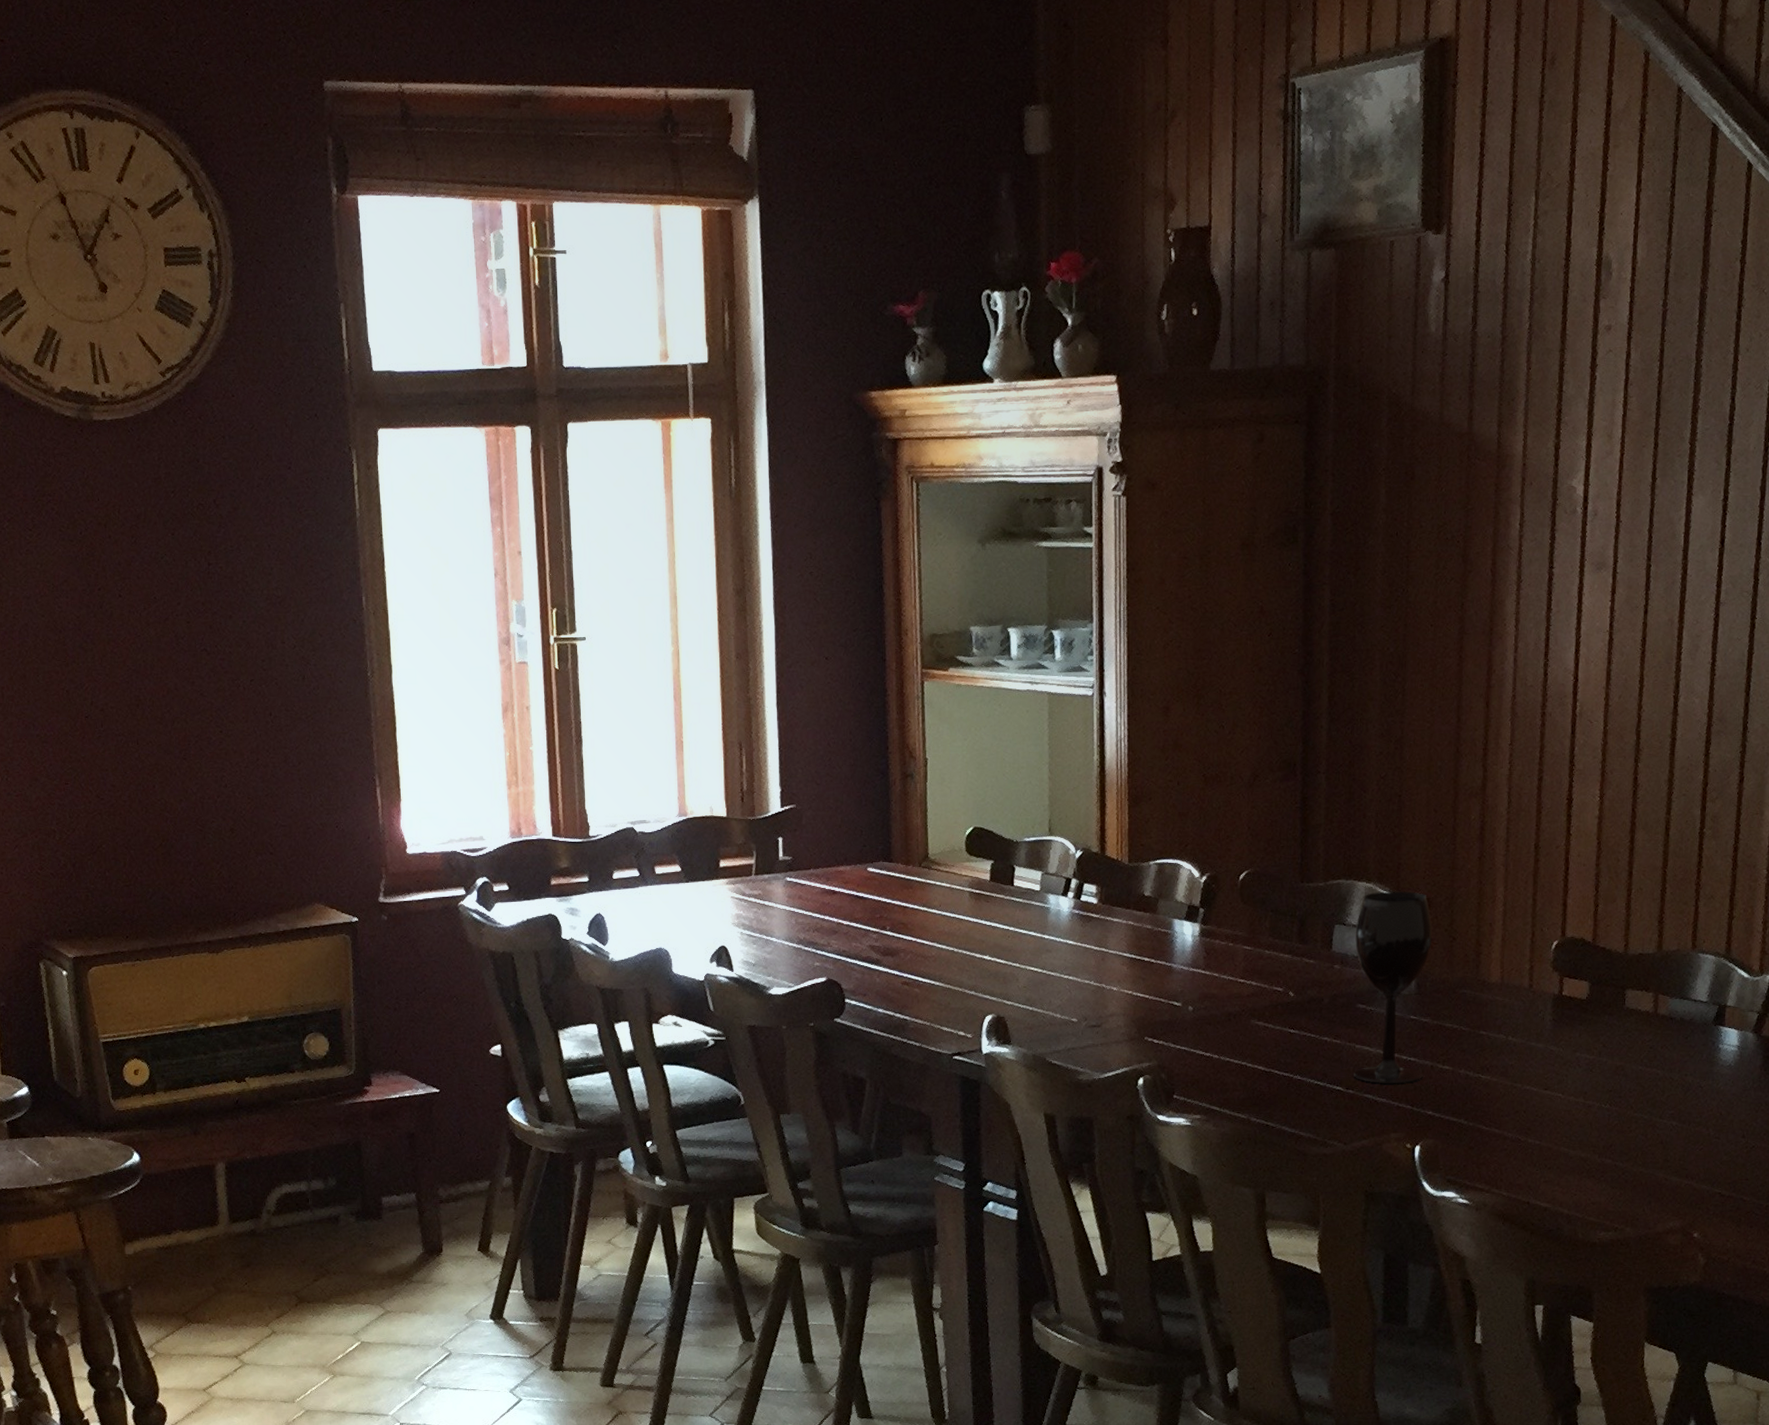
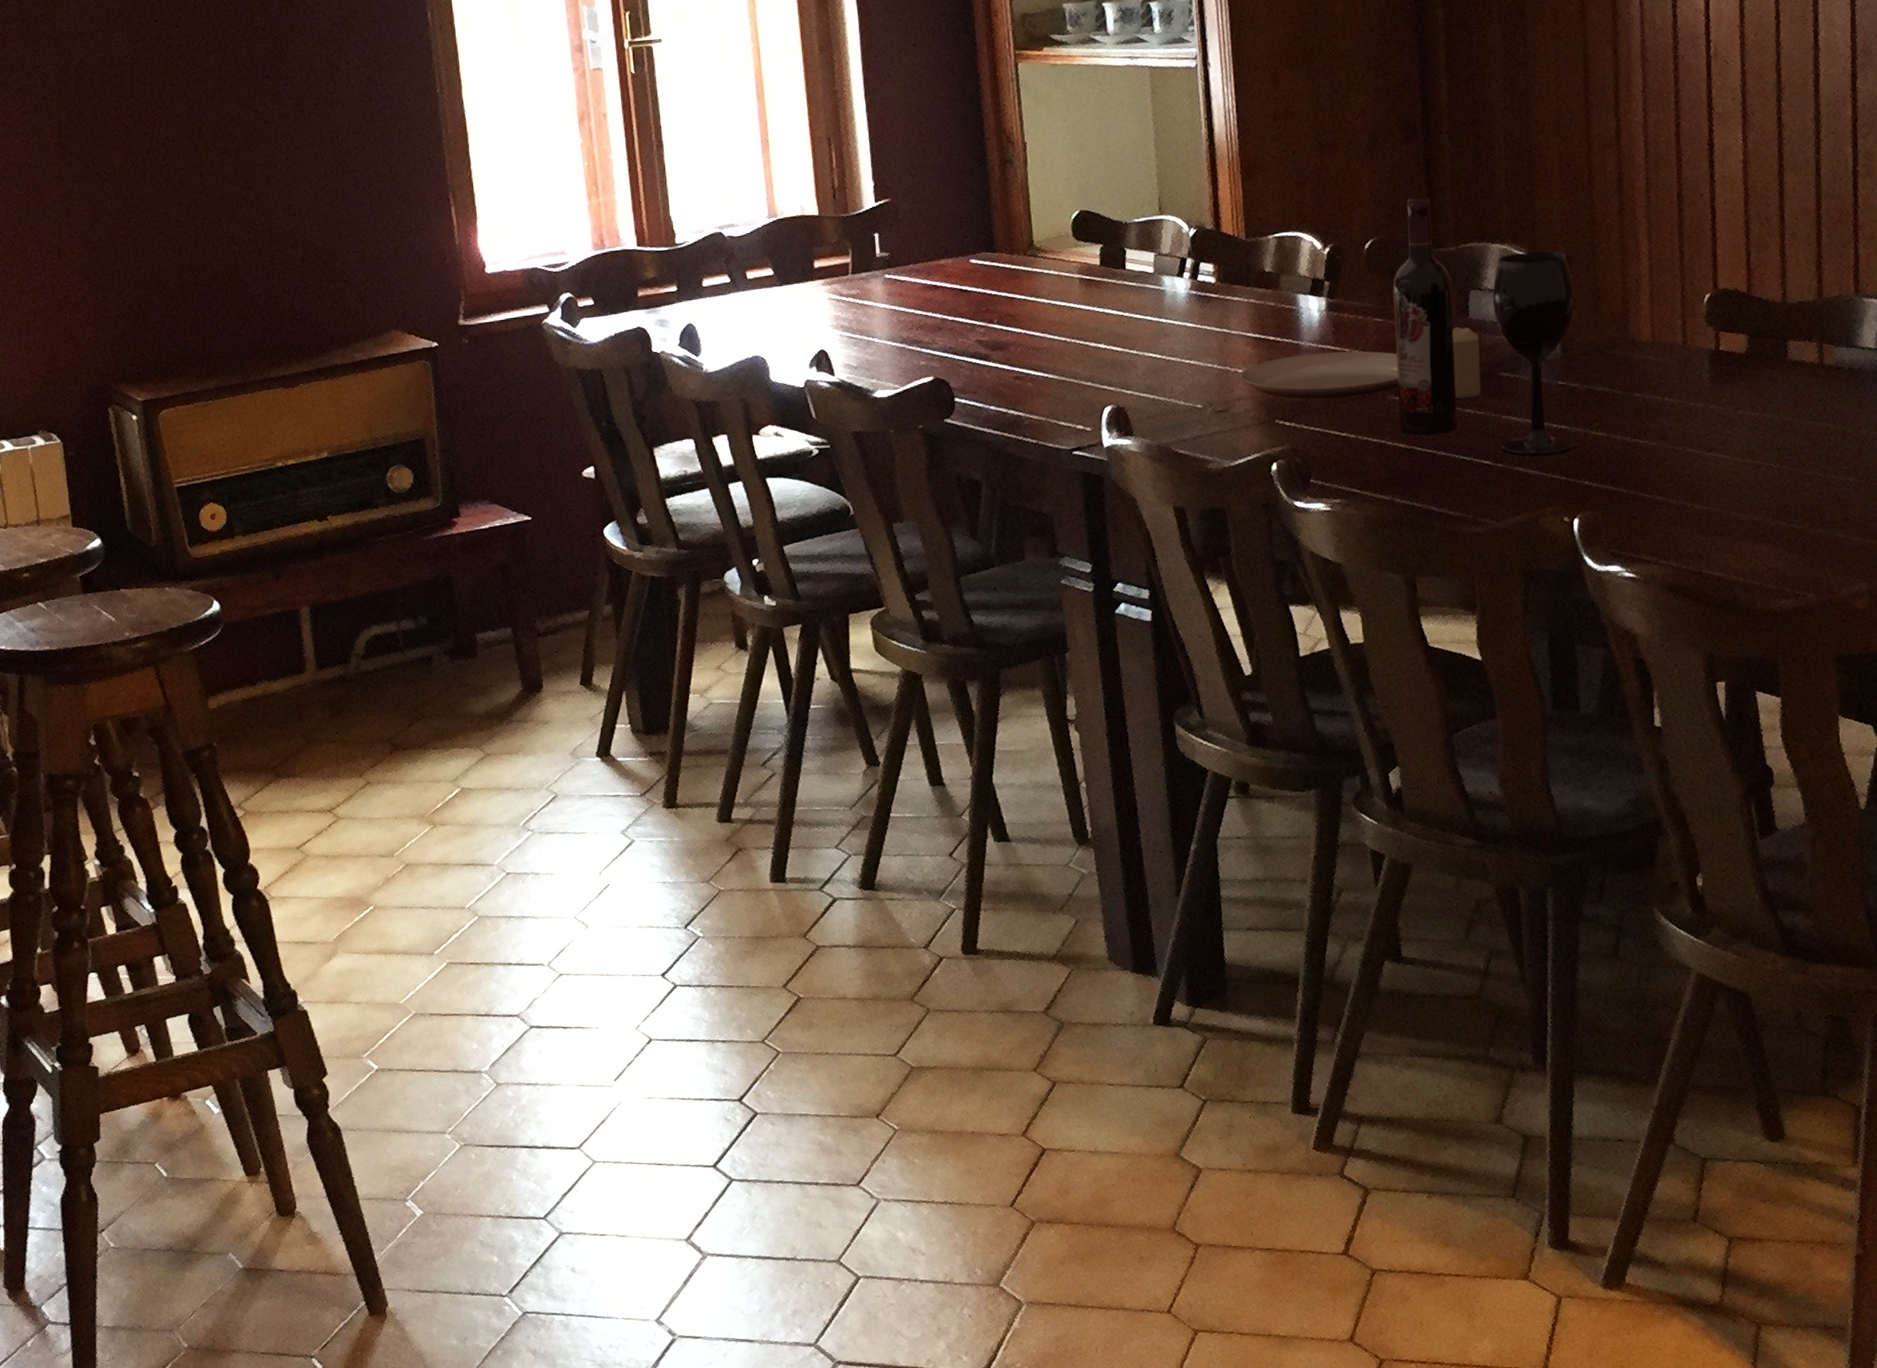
plate: none [1115,975,1262,1020] -> present [1240,351,1399,399]
wine bottle: none [1260,832,1319,1060] -> present [1392,196,1457,436]
candle: none [1314,959,1340,1027] -> present [1452,327,1482,399]

